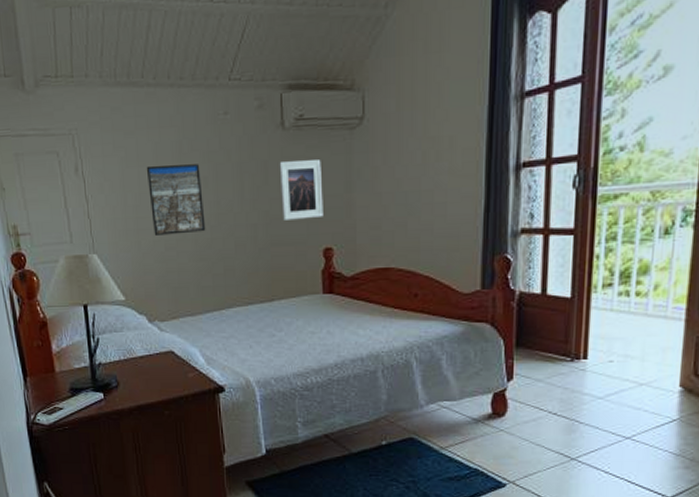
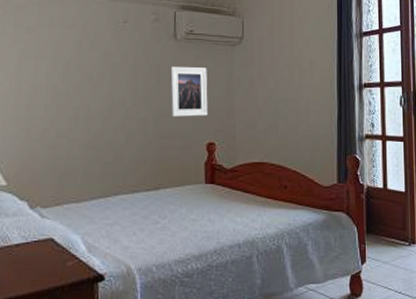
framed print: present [146,164,206,235] -> none [44,59,99,123]

